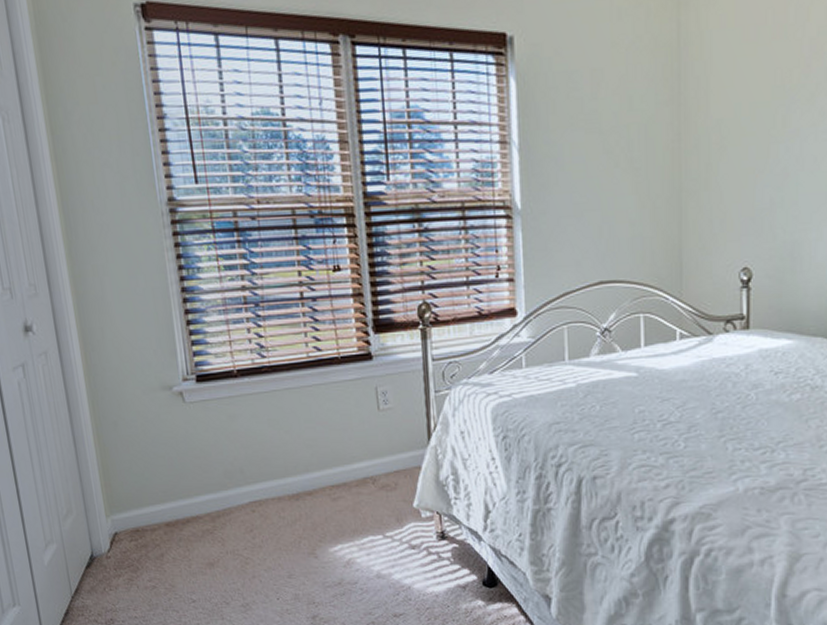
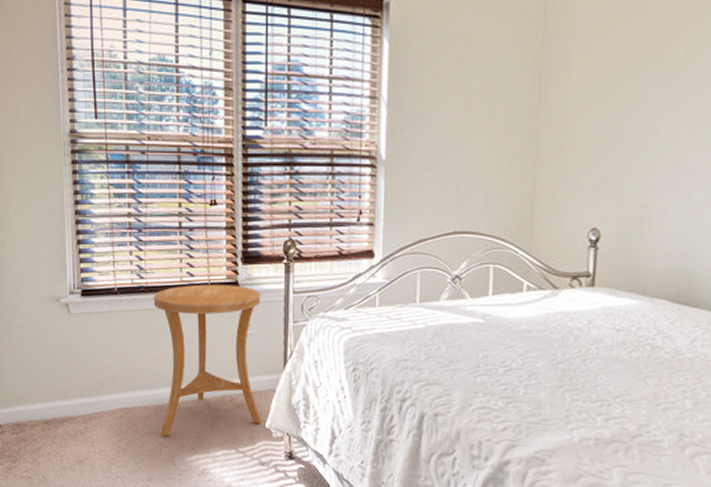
side table: none [278,357,408,528] -> present [153,284,261,437]

